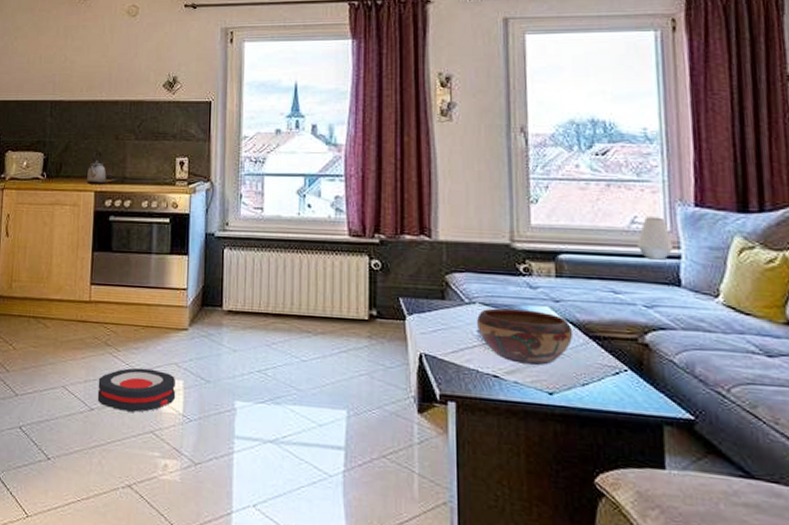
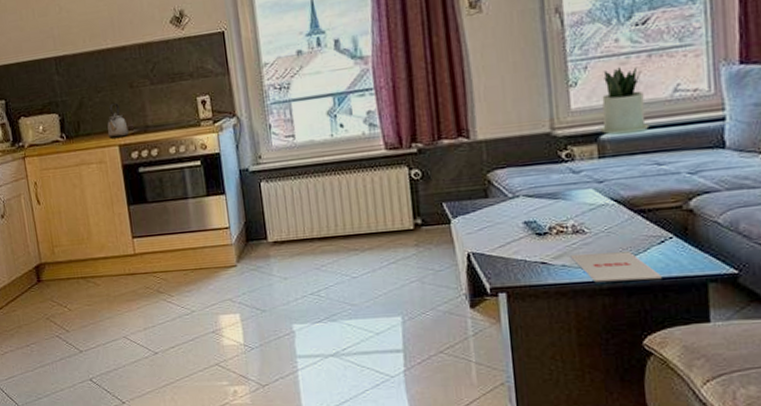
robot vacuum: present [97,367,176,412] -> none [157,308,235,350]
decorative bowl: present [477,308,573,365] -> none [522,194,618,248]
magazine: none [523,372,617,414] -> present [570,251,663,283]
planter: none [558,190,607,259] -> present [599,66,650,135]
vase: present [637,217,674,260] -> none [680,80,718,126]

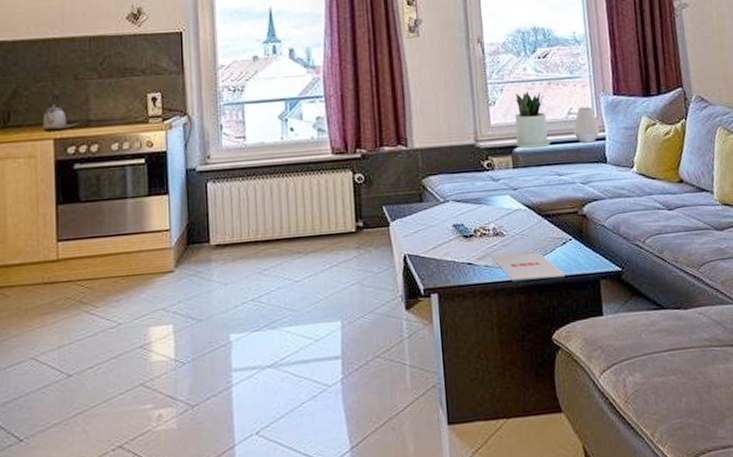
vase: none [680,80,718,126] -> present [573,107,600,143]

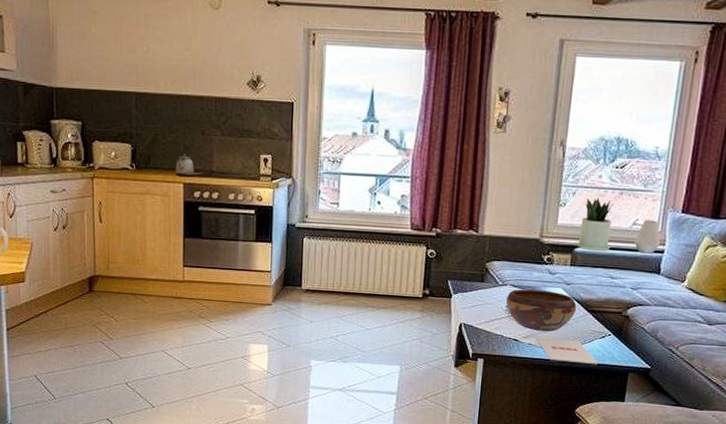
decorative bowl: none [451,200,530,249] -> present [506,289,577,332]

